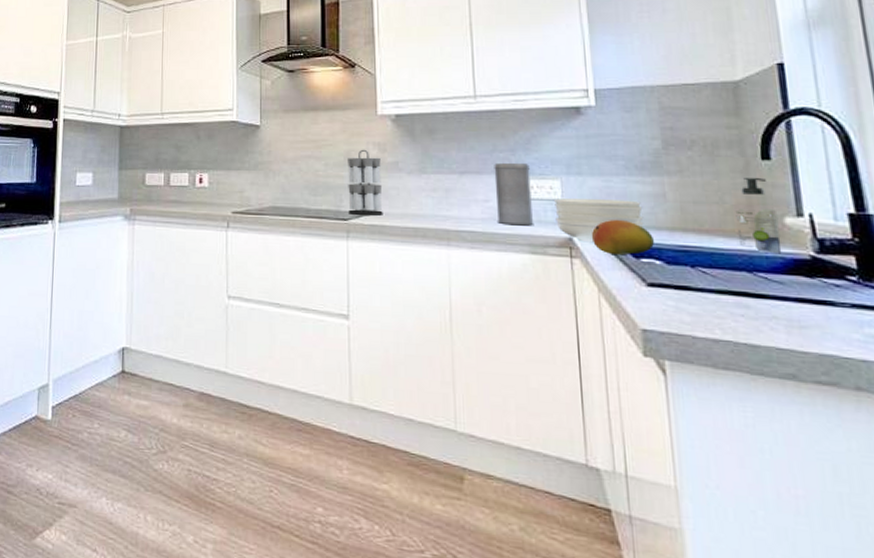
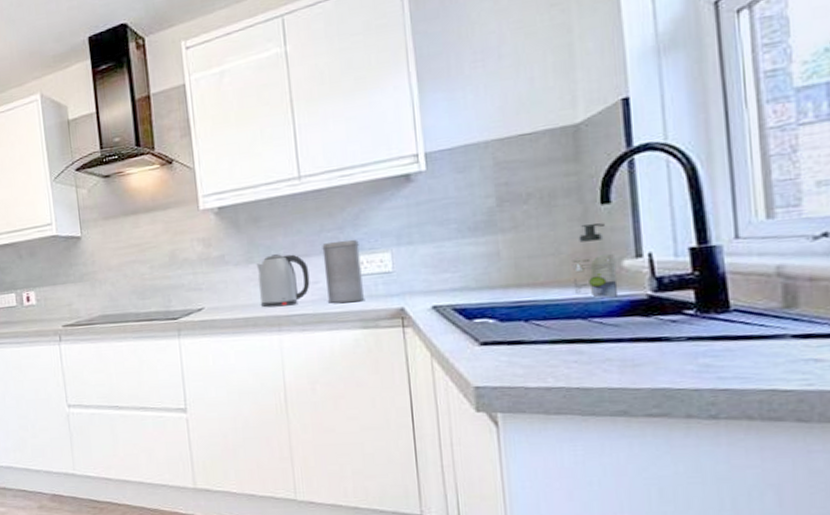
spice rack: present [348,149,383,217] -> none [173,246,213,314]
kettle: none [429,168,481,221] -> present [256,254,310,308]
bowl: present [554,198,644,243] -> none [385,262,477,311]
fruit: present [591,219,654,256] -> none [423,283,487,320]

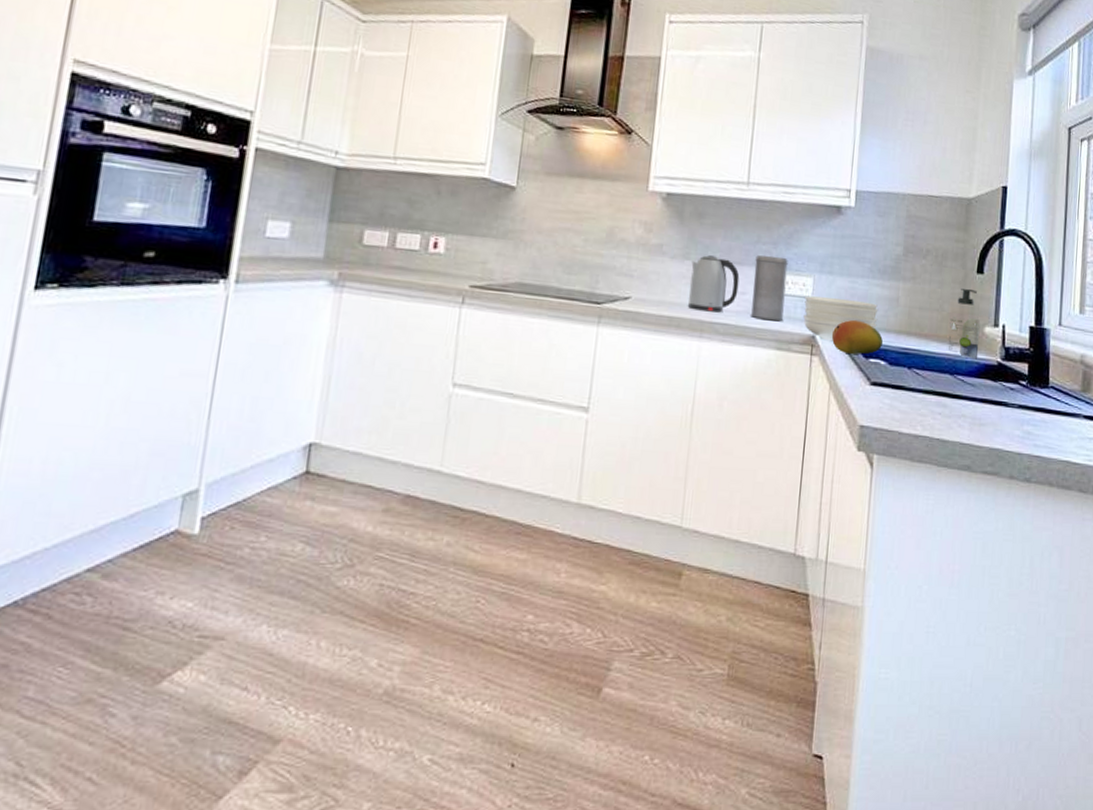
bowl: none [385,262,477,311] -> present [803,295,879,342]
fruit: none [423,283,487,320] -> present [831,319,883,355]

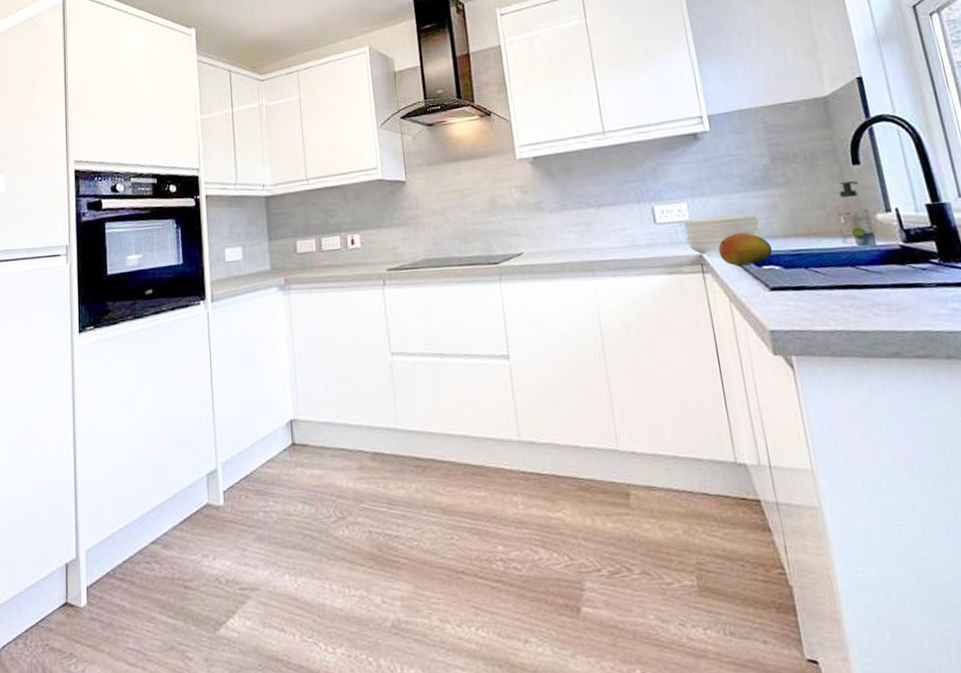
kettle: present [688,255,740,313] -> none [569,202,619,254]
canister: present [750,255,788,322] -> none [627,190,668,251]

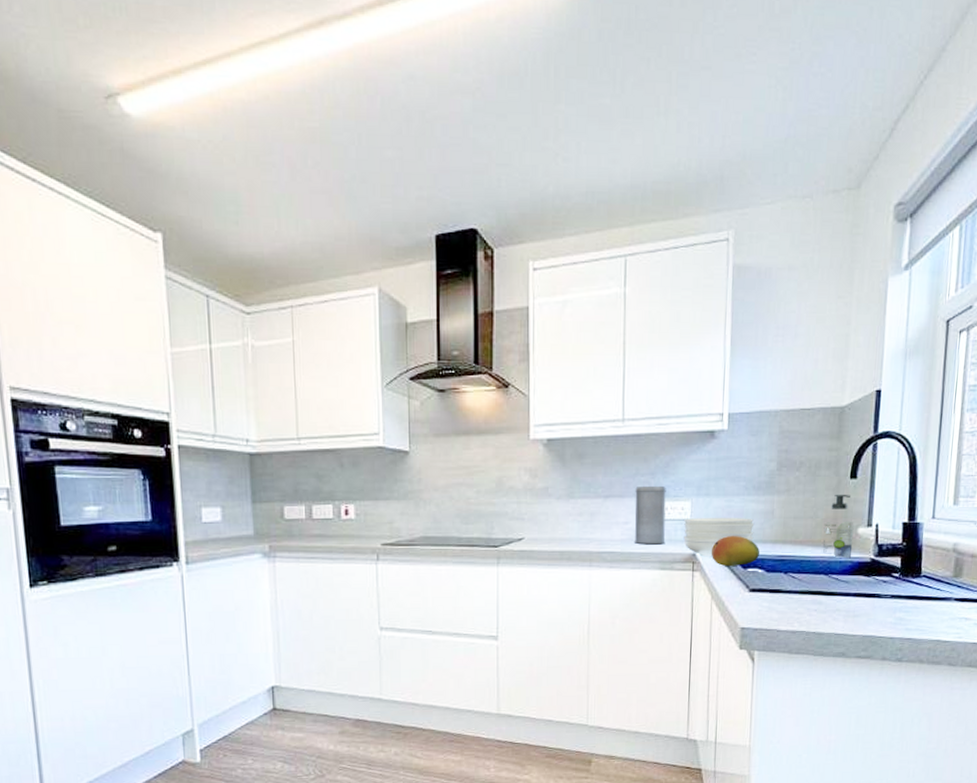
canister: none [627,190,668,251] -> present [634,485,666,545]

